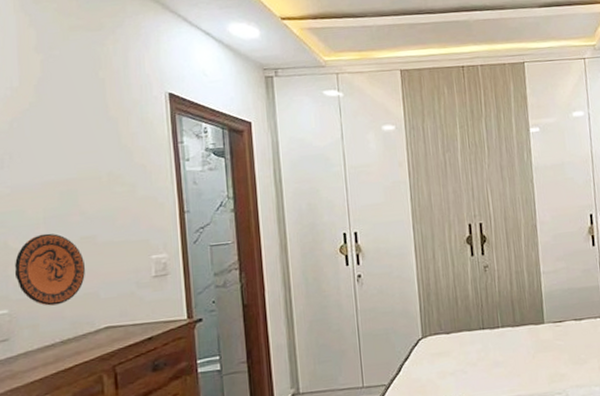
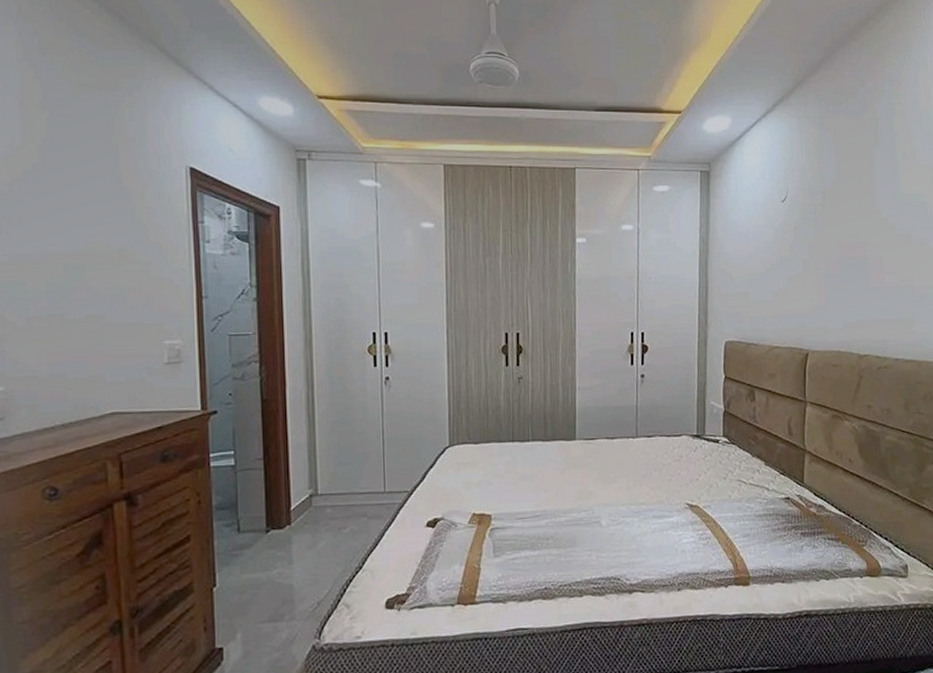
decorative plate: present [14,233,85,306] -> none [11,308,90,386]

